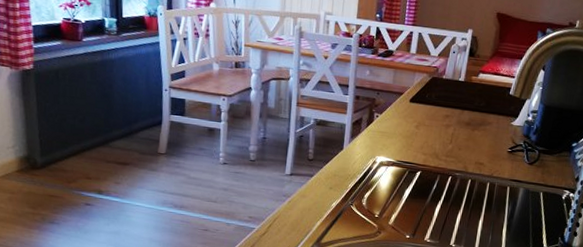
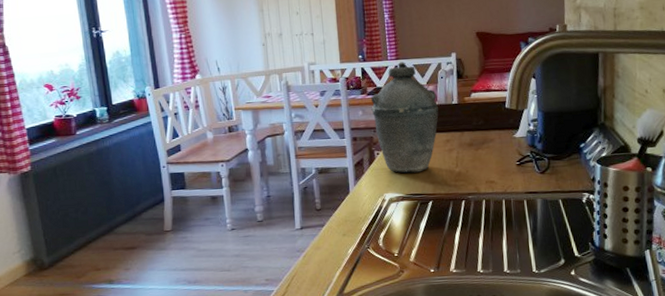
kettle: none [379,29,445,142] -> present [371,62,439,173]

